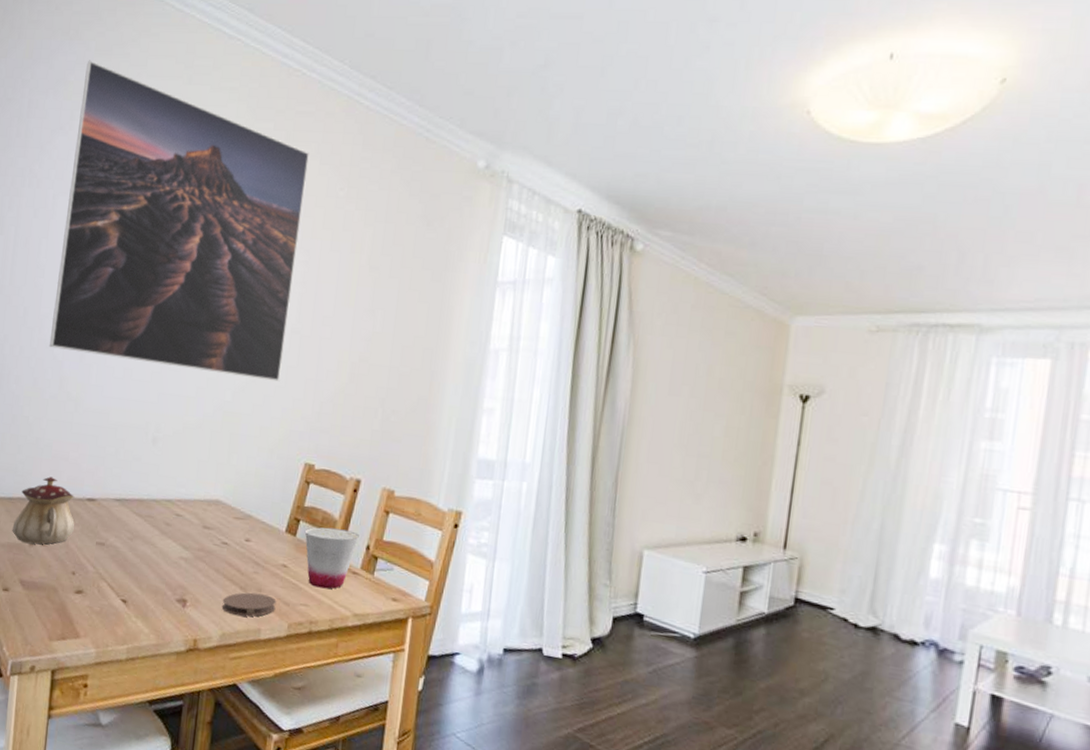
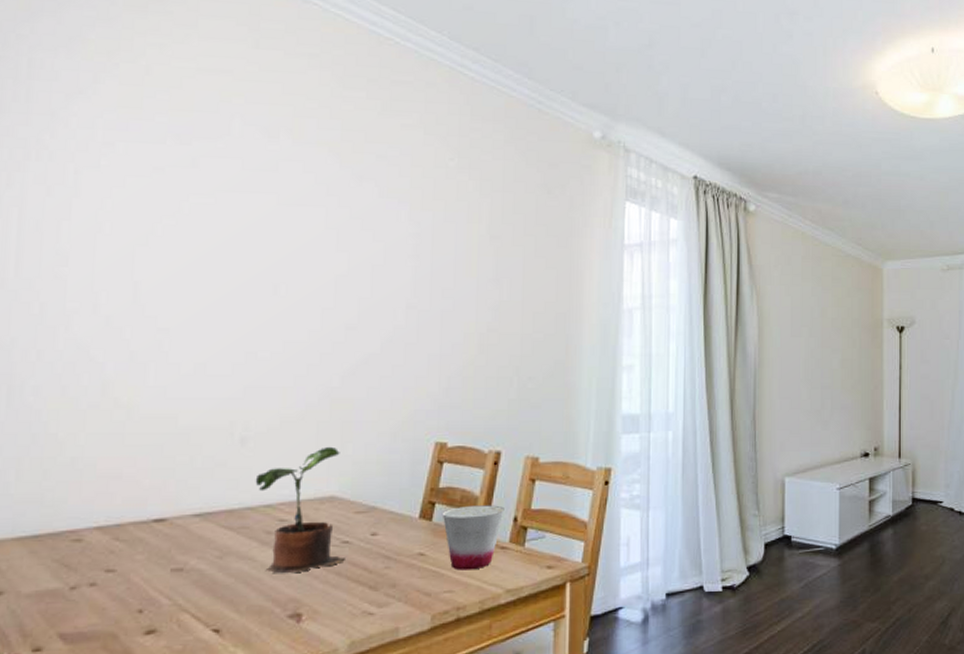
teapot: present [12,476,75,544] -> none [41,501,137,587]
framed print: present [49,60,309,382] -> none [82,16,411,360]
potted plant: none [160,454,227,564] -> present [255,446,345,574]
coaster: present [221,592,277,617] -> none [348,589,415,618]

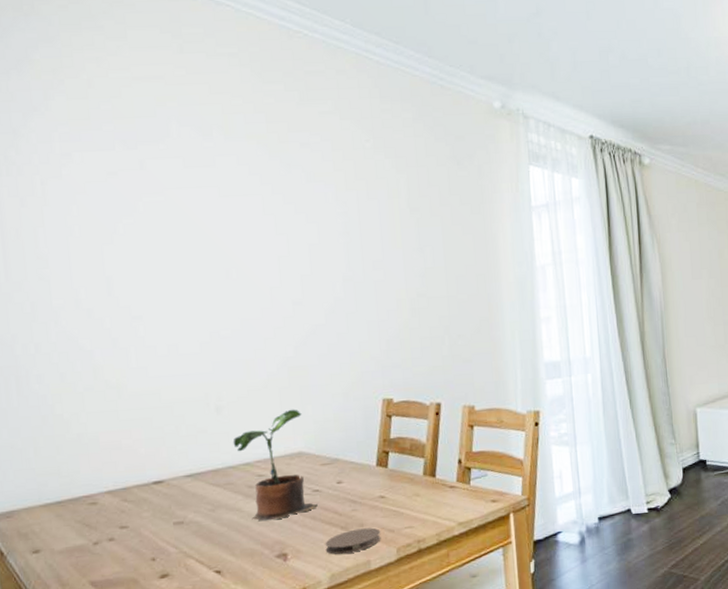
coaster: none [348,589,415,618] -> present [325,527,381,555]
cup: present [443,505,505,570] -> none [396,450,450,509]

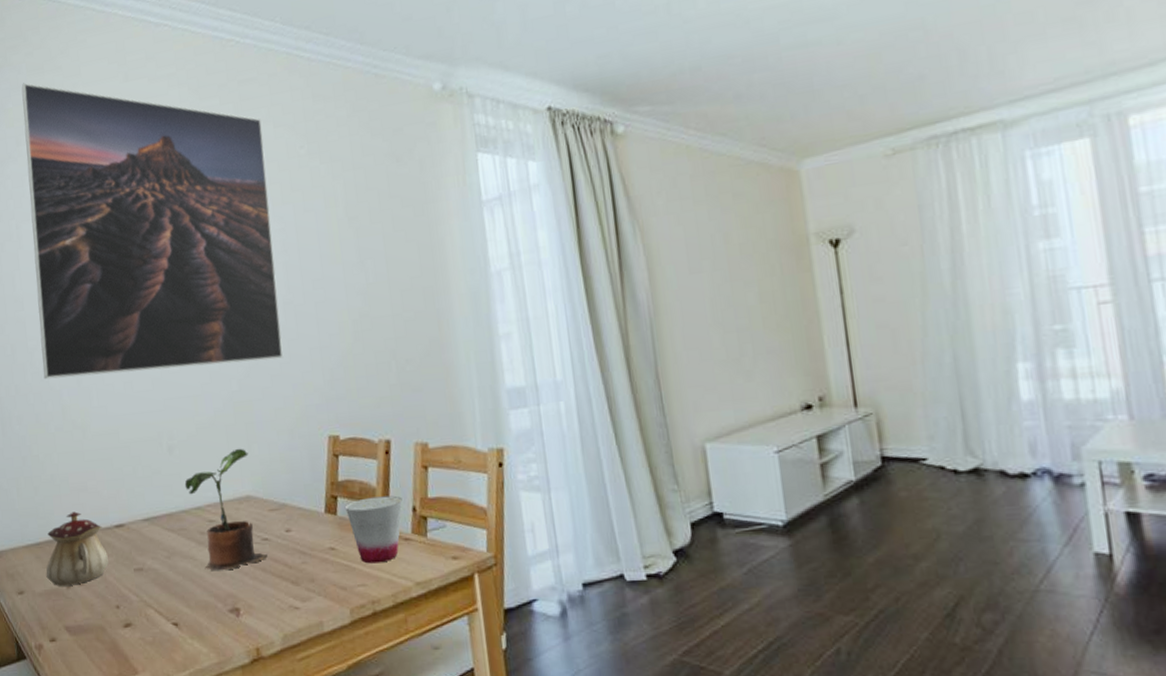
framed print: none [52,35,342,339] -> present [21,82,284,380]
teapot: none [68,469,144,543] -> present [46,511,109,586]
coaster: present [325,527,381,555] -> none [276,583,333,612]
cup: none [396,450,450,509] -> present [345,495,403,564]

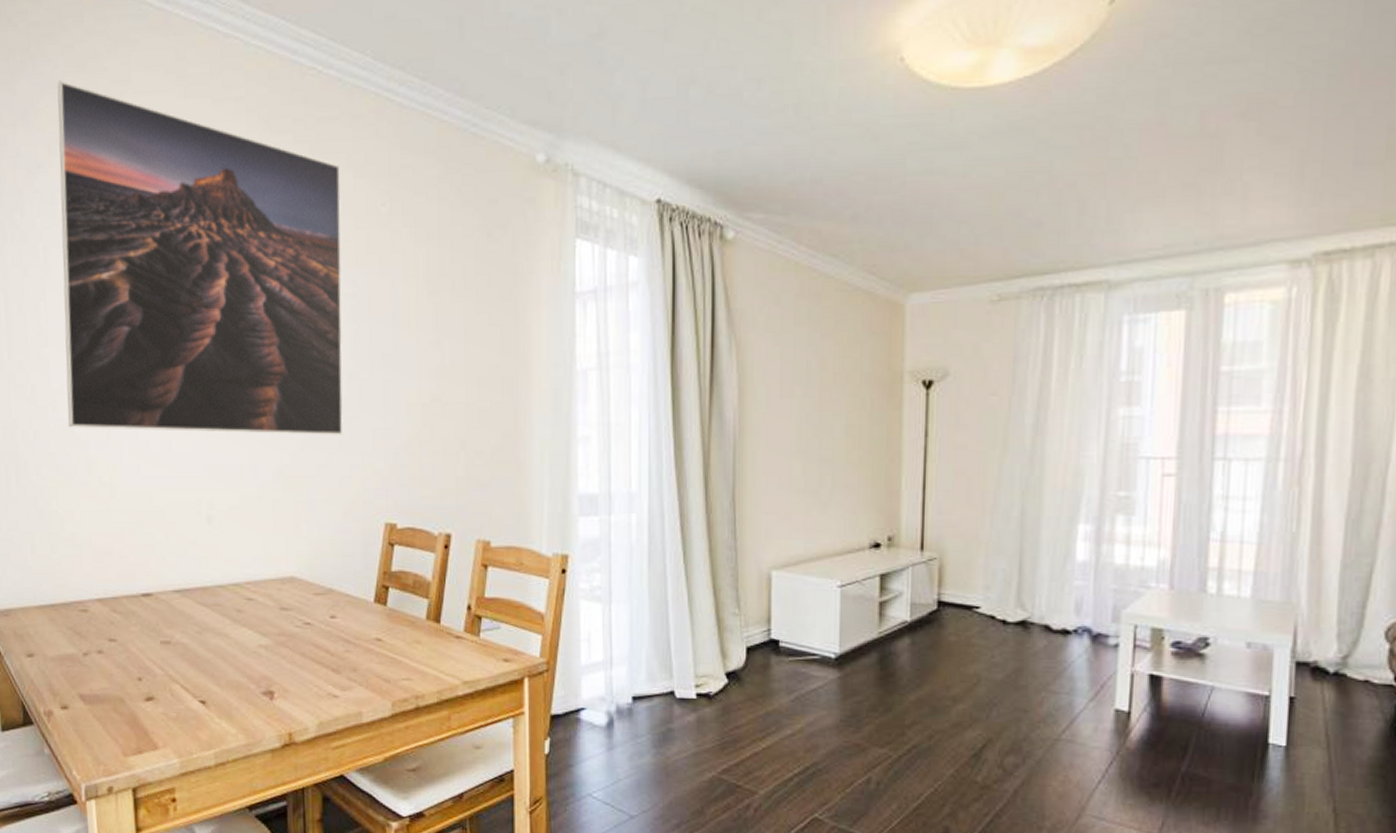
teapot: present [46,511,109,586] -> none [60,575,132,653]
potted plant: present [184,448,268,571] -> none [223,526,308,652]
cup: present [345,495,403,564] -> none [397,591,458,659]

